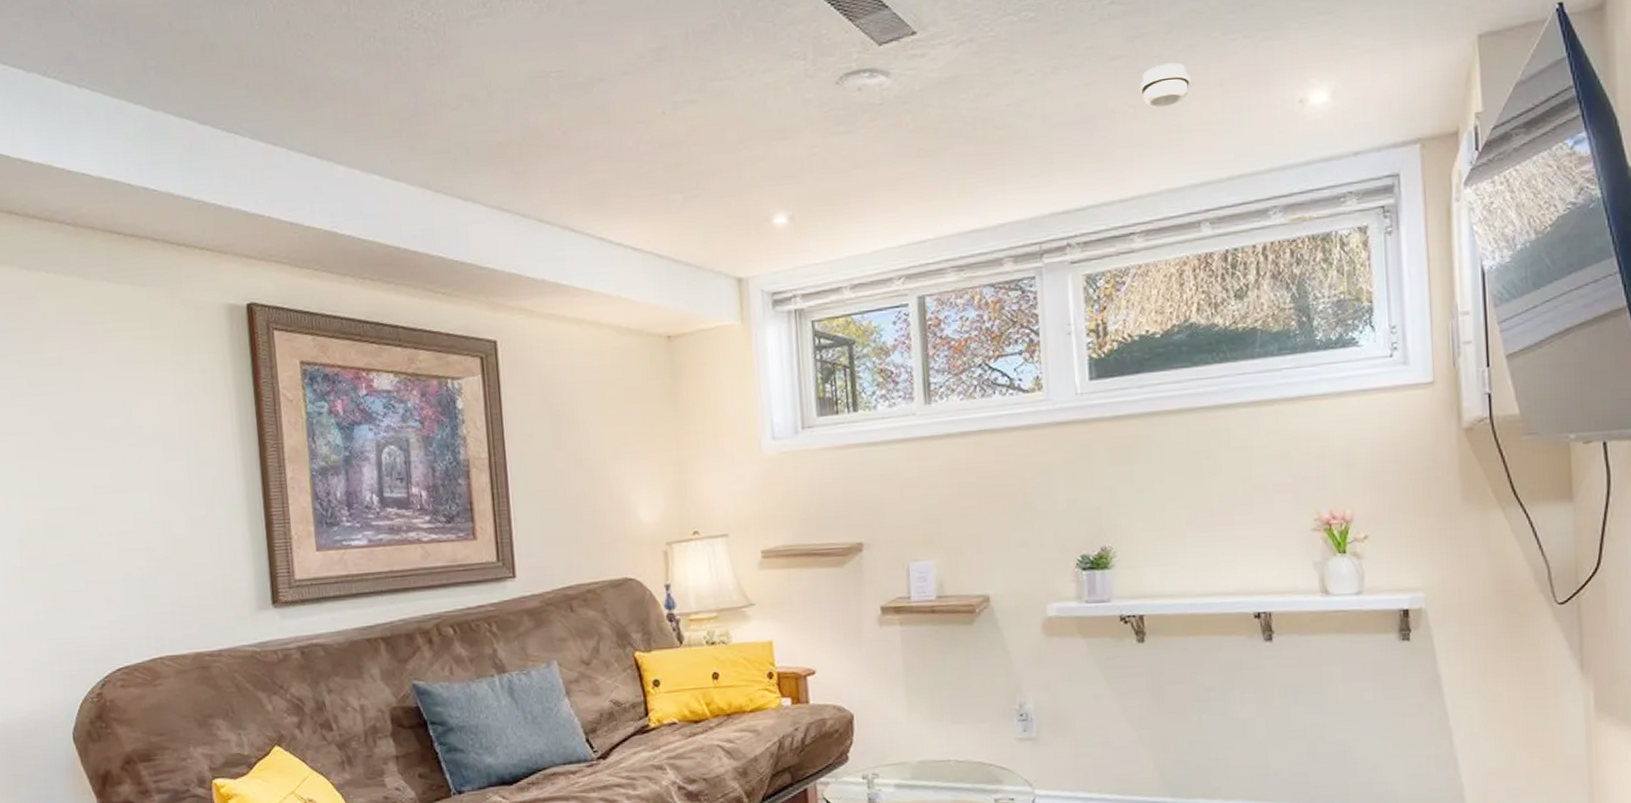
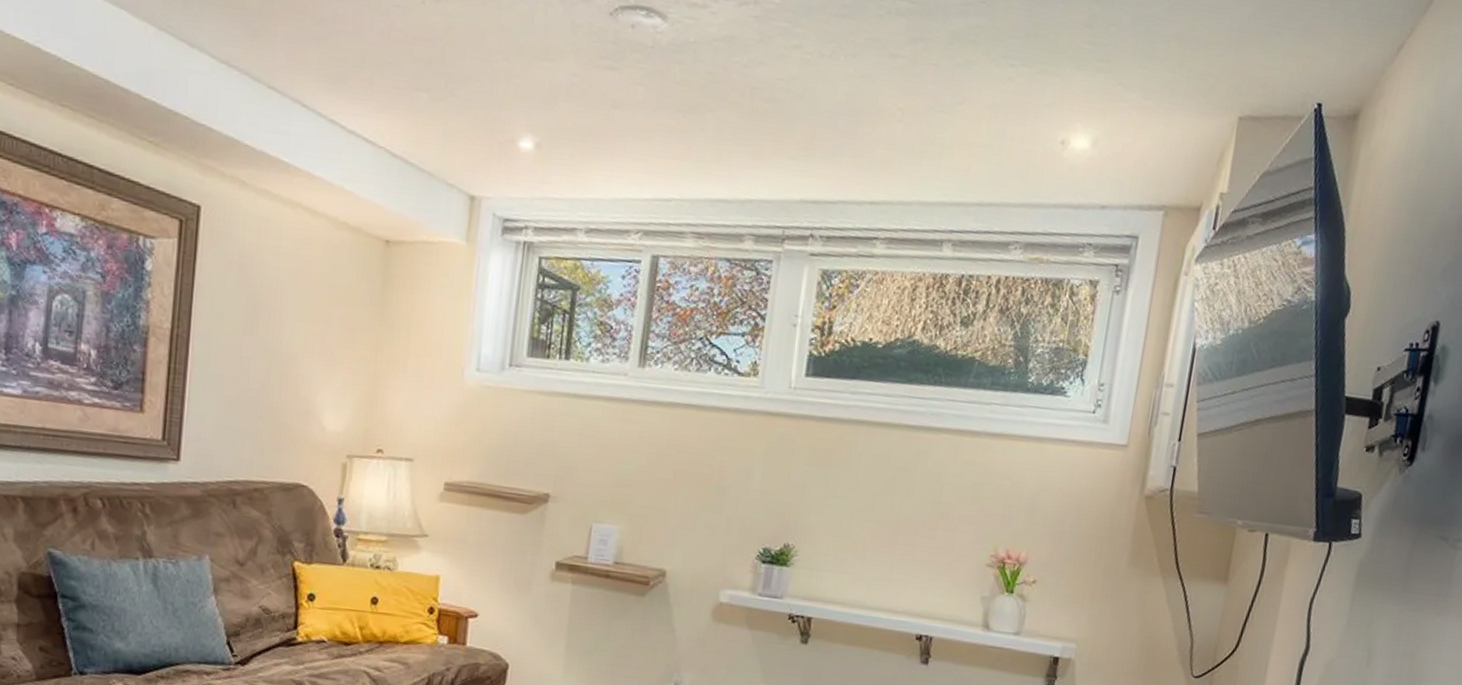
smoke detector: present [1139,63,1191,108] -> none [911,73,963,118]

